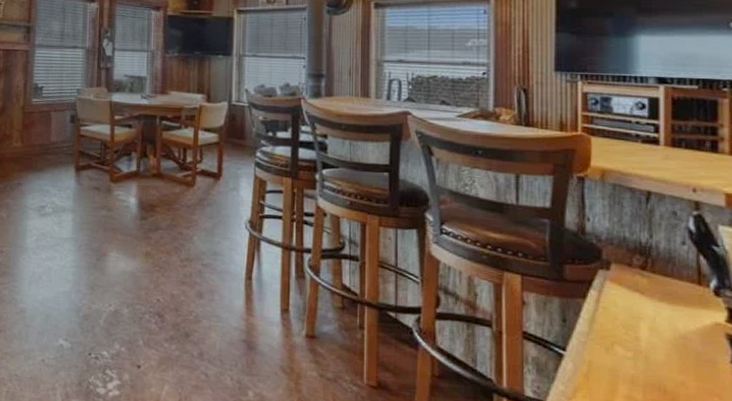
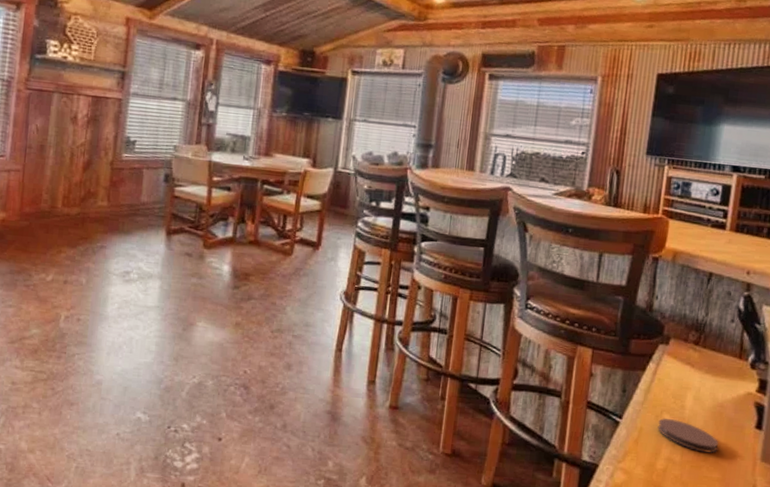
coaster: none [610,350,688,391] -> present [657,417,719,453]

